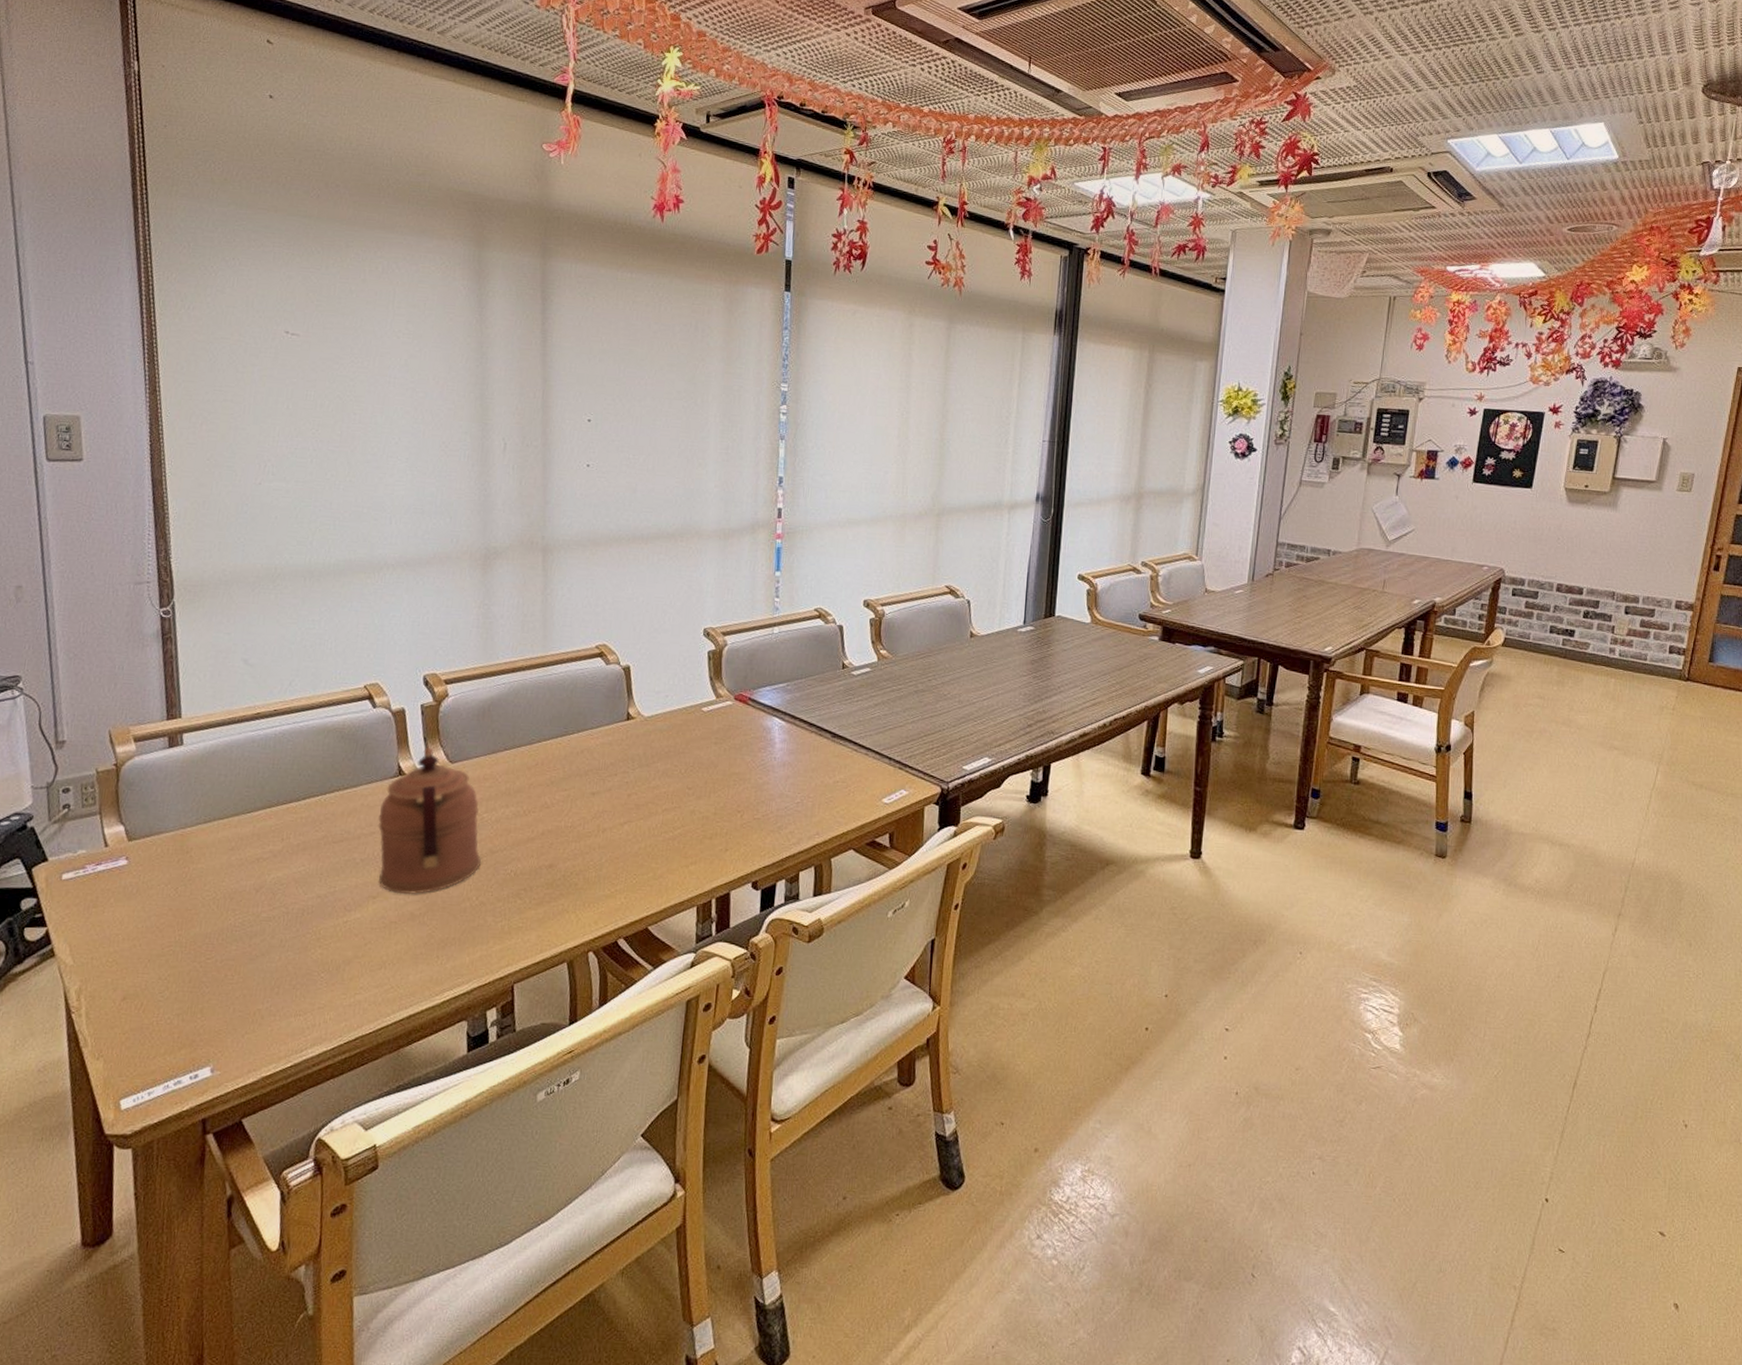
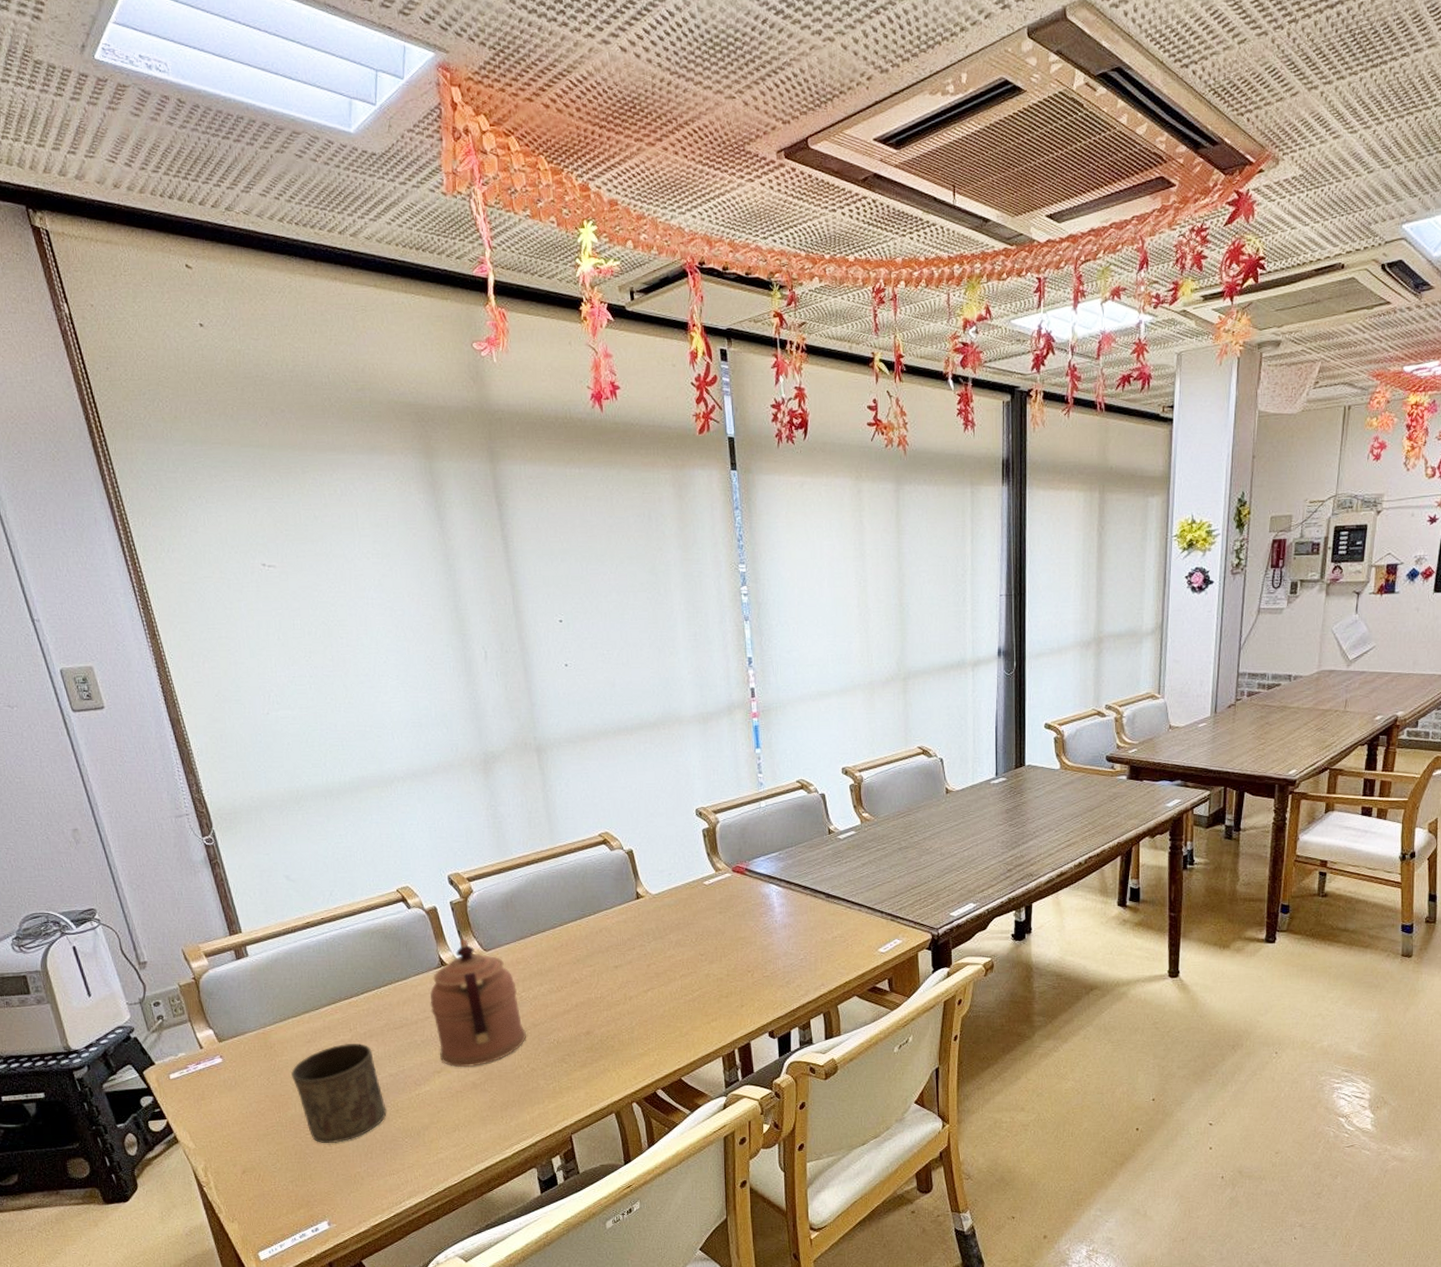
cup: none [204,855,306,972] -> present [291,1044,387,1143]

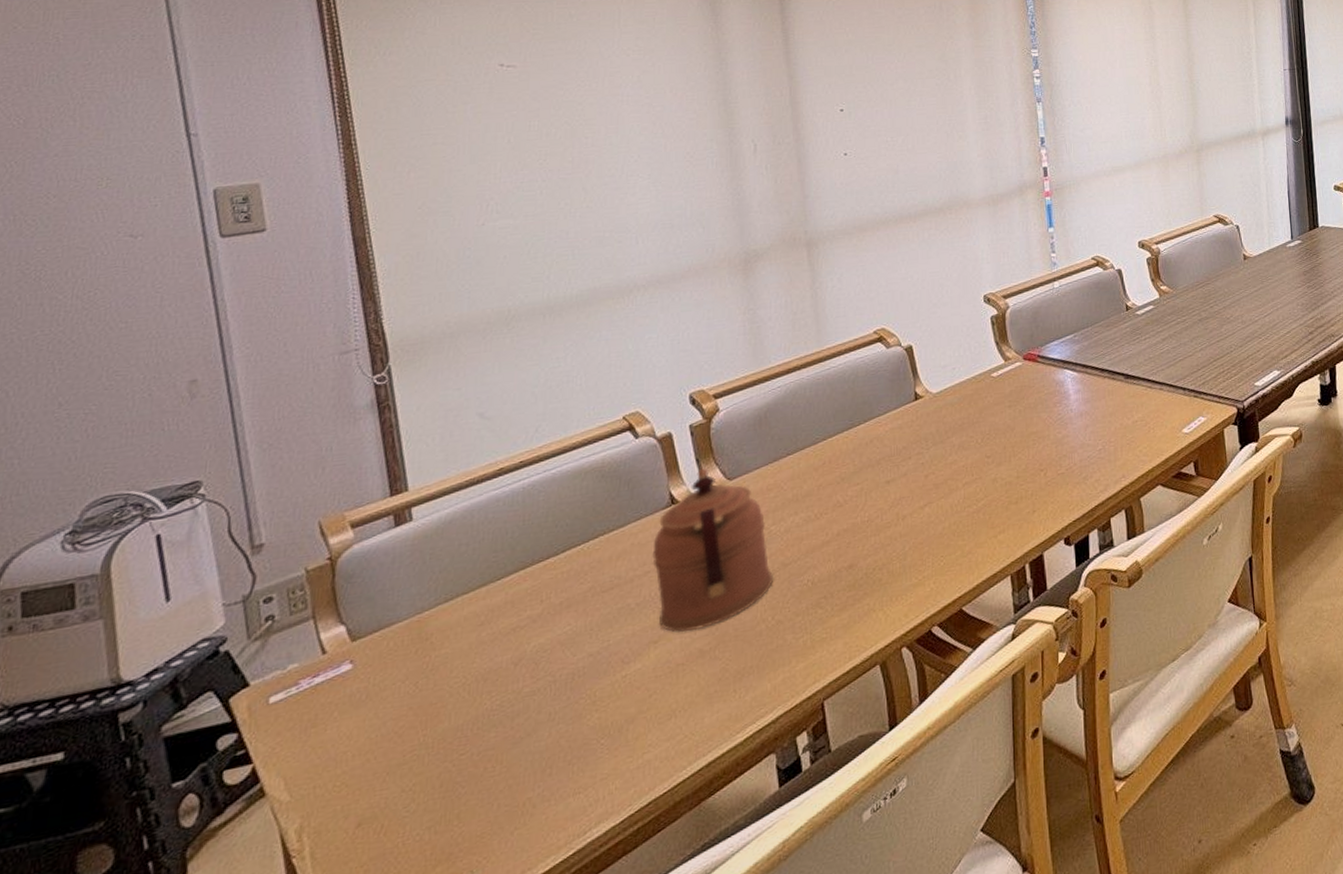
cup: present [291,1044,387,1143] -> none [450,618,579,765]

